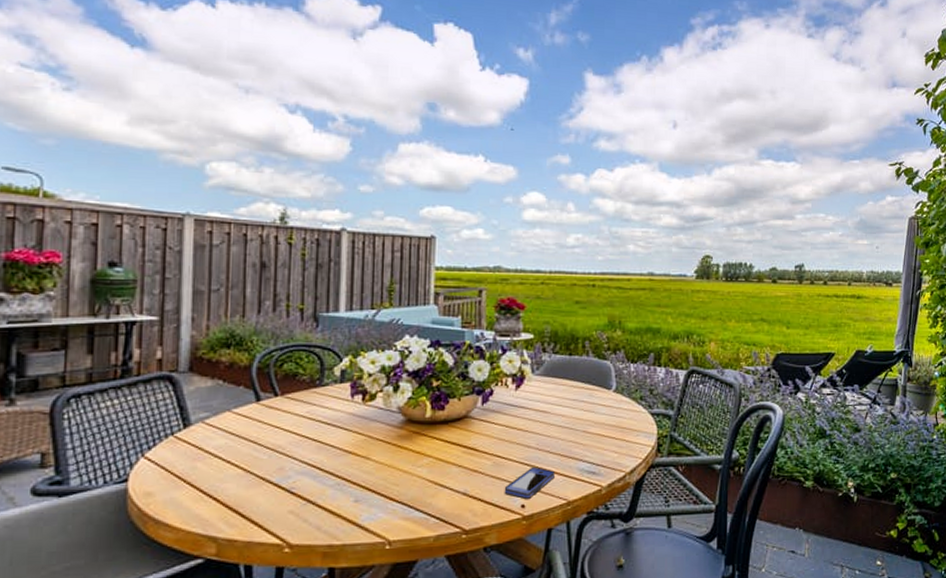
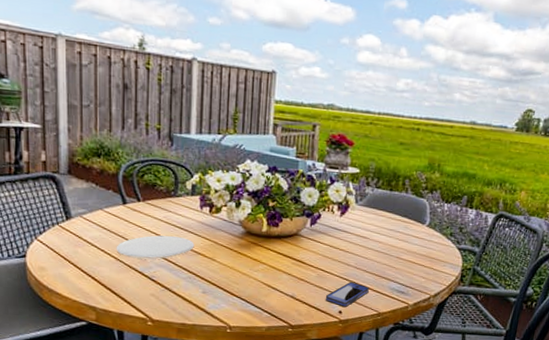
plate: none [245,434,344,467] -> present [116,235,195,260]

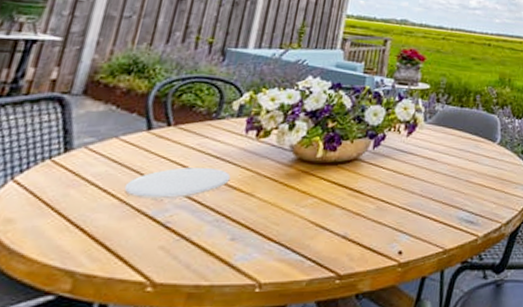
mobile phone: present [325,281,369,307] -> none [383,213,435,245]

